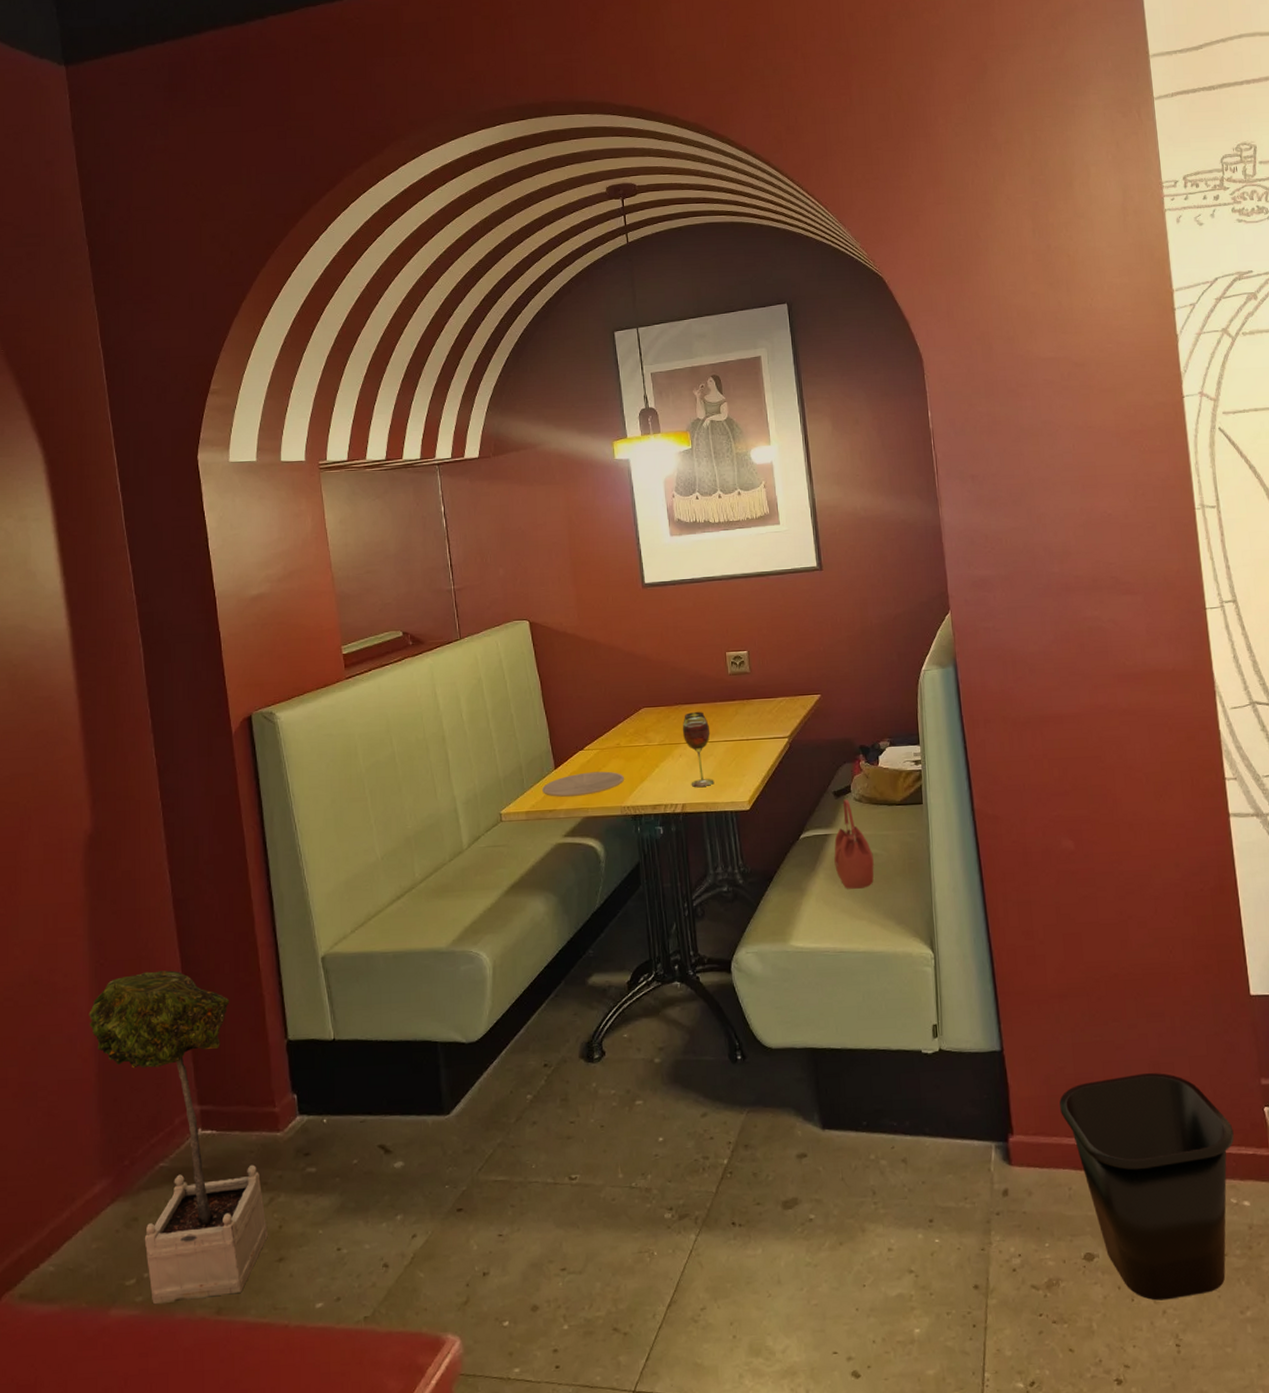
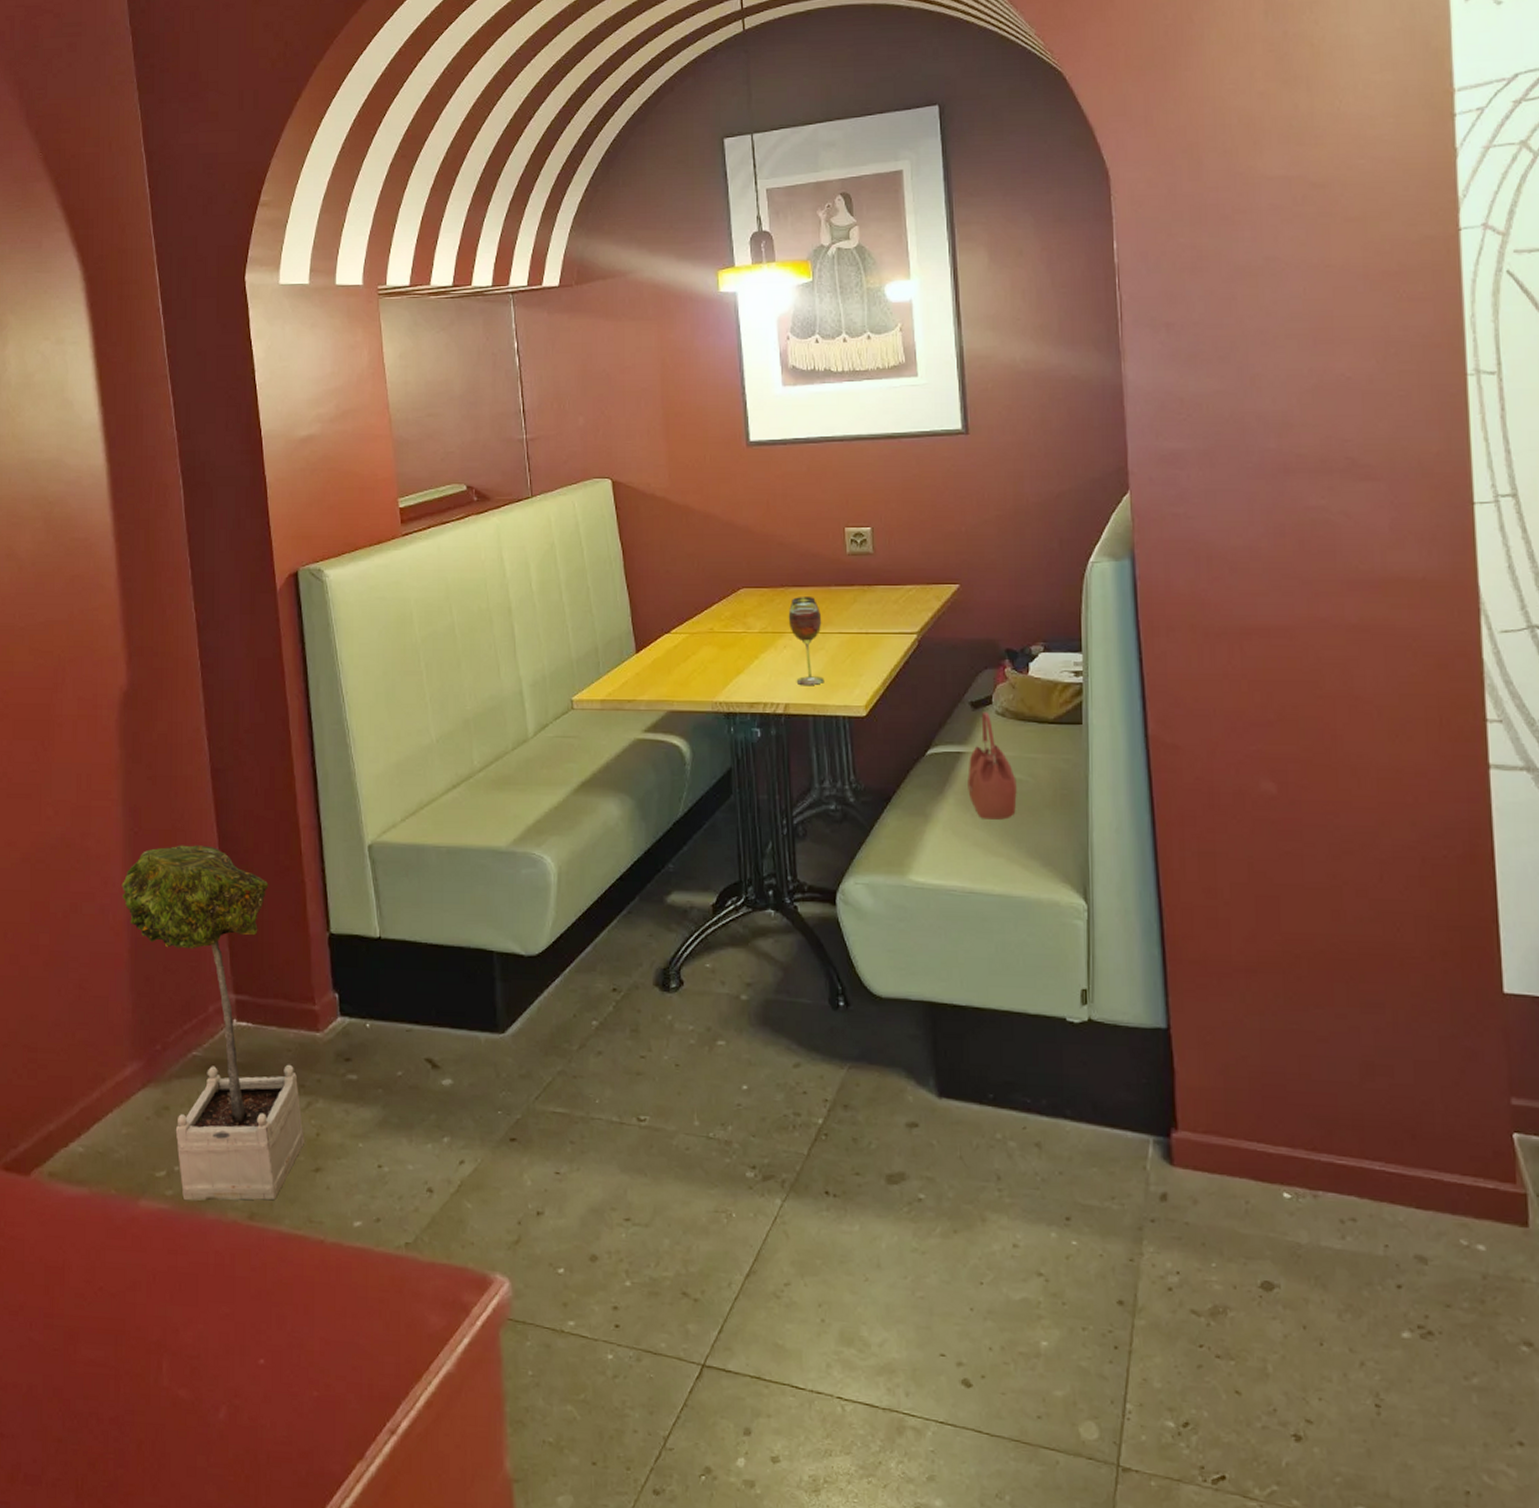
plate: present [542,771,625,798] -> none [621,659,718,687]
waste bin: present [1059,1072,1234,1301] -> none [1239,1074,1470,1350]

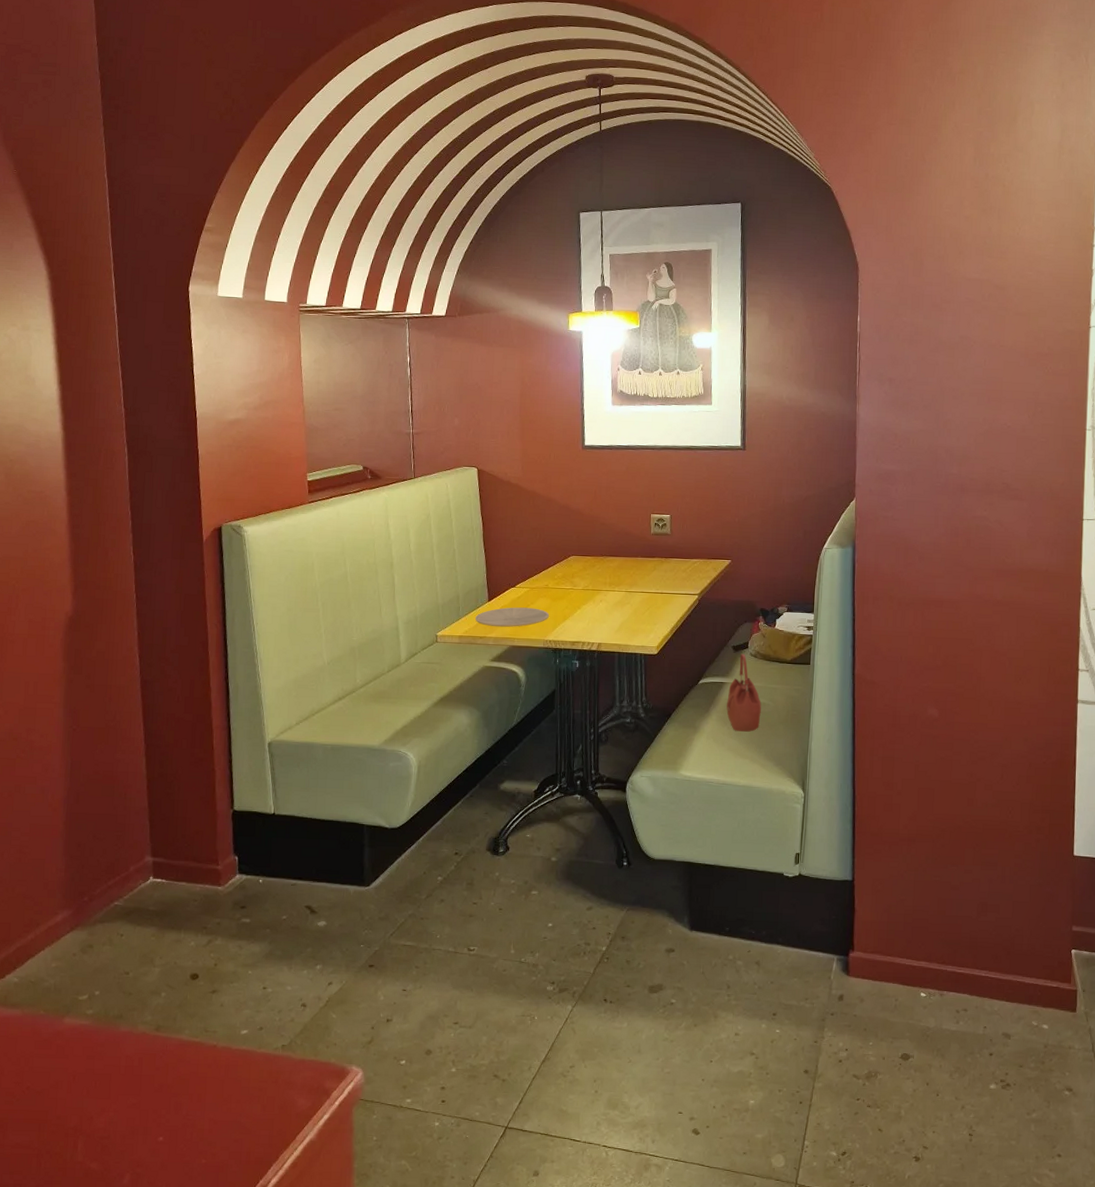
potted tree: present [122,845,304,1201] -> none [60,740,205,1018]
plate: none [621,659,718,687] -> present [475,607,550,628]
wineglass: present [788,597,825,685] -> none [604,564,630,630]

